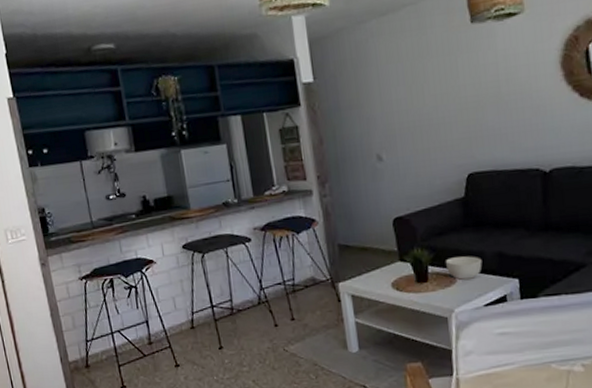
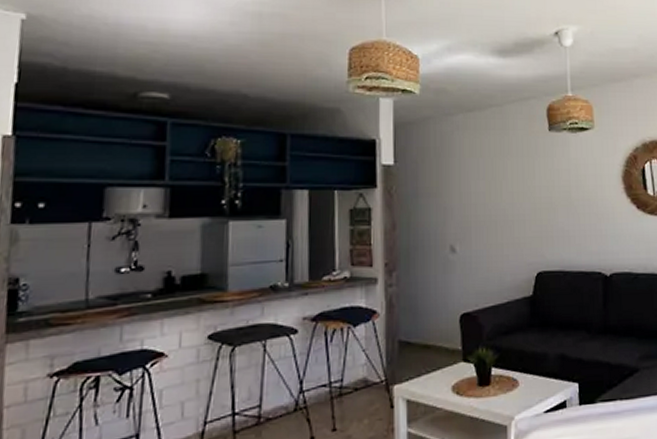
bowl: present [445,256,483,281] -> none [509,357,545,385]

